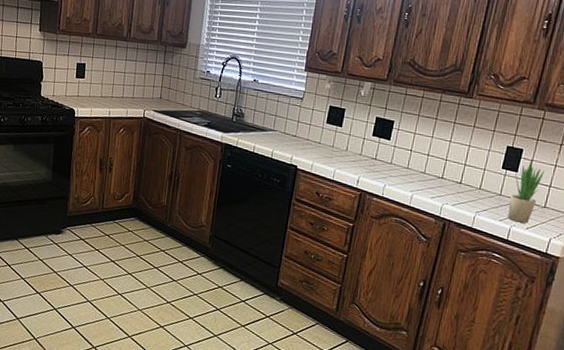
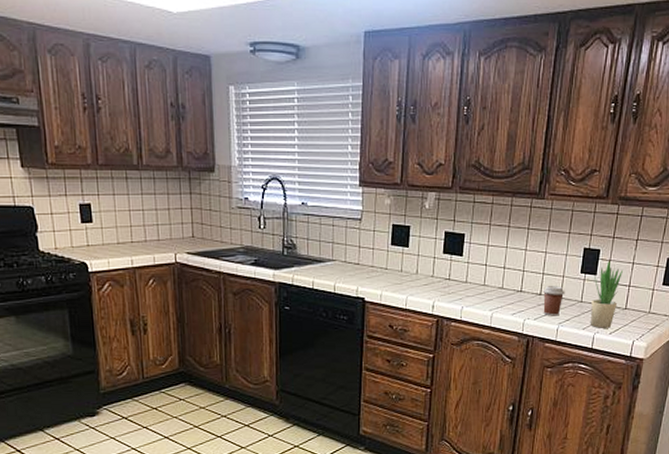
coffee cup: none [461,176,485,205] -> present [543,286,565,316]

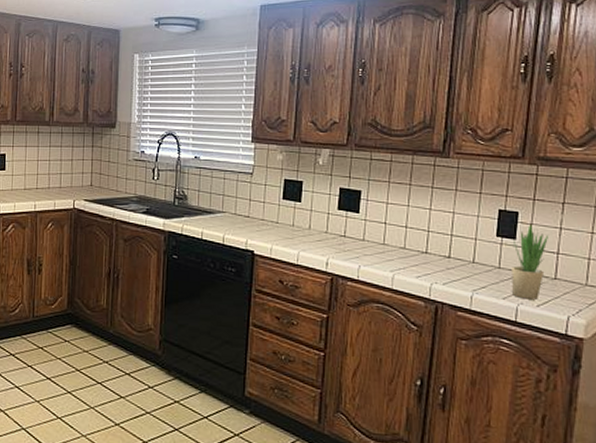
coffee cup: present [543,286,565,316] -> none [452,249,479,282]

